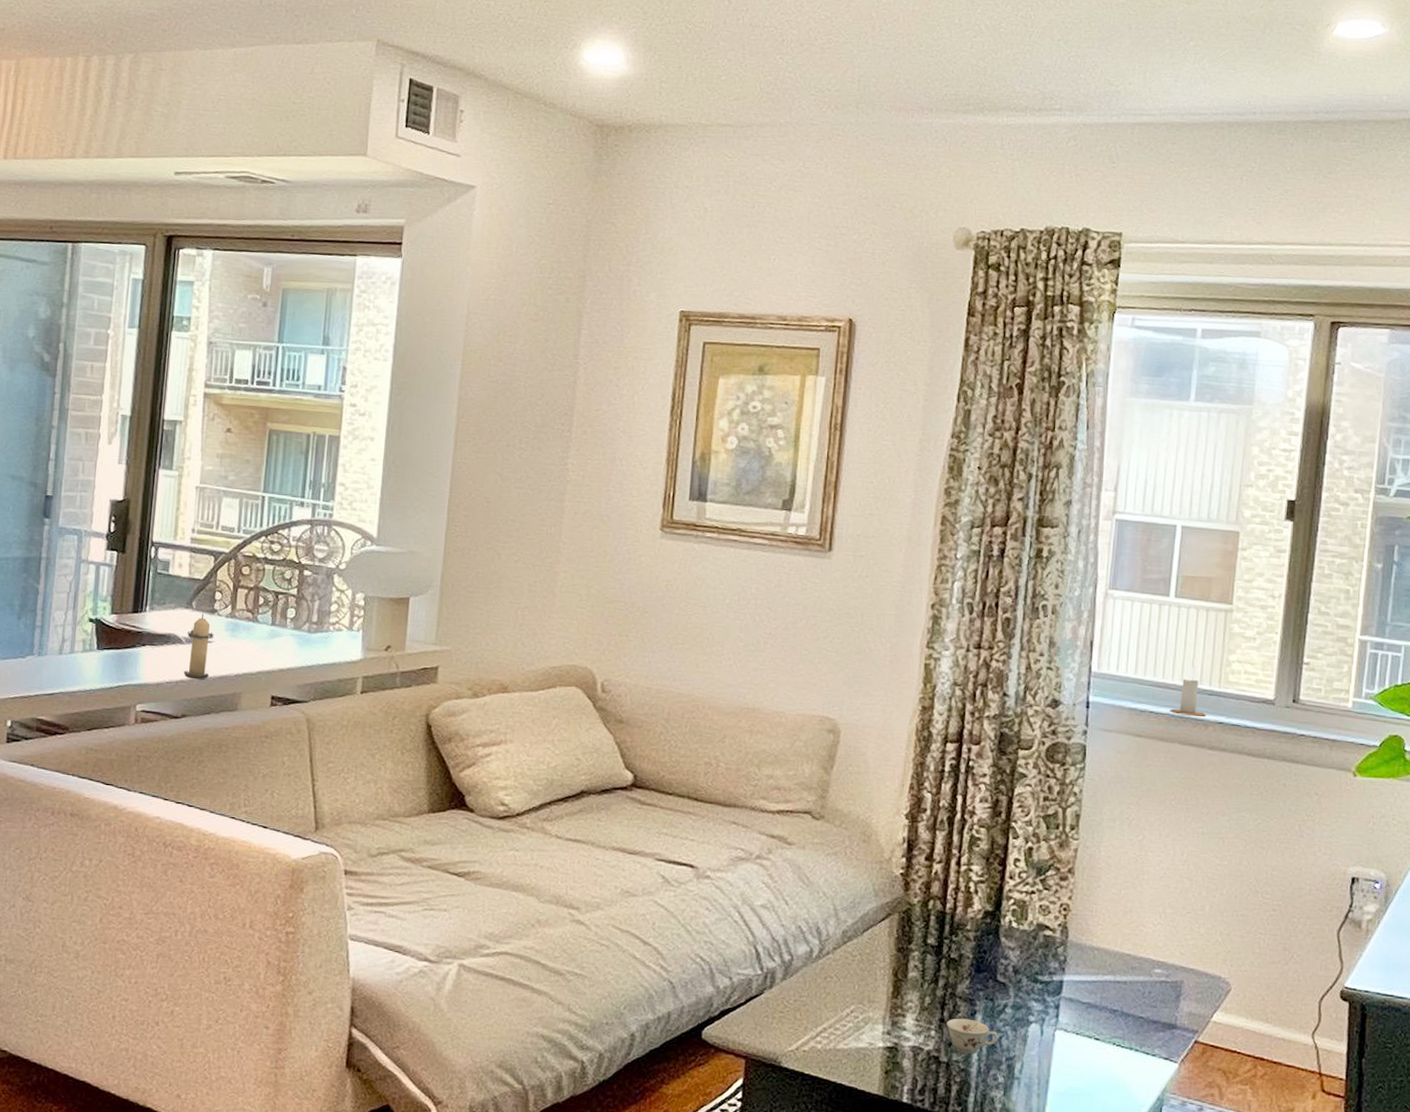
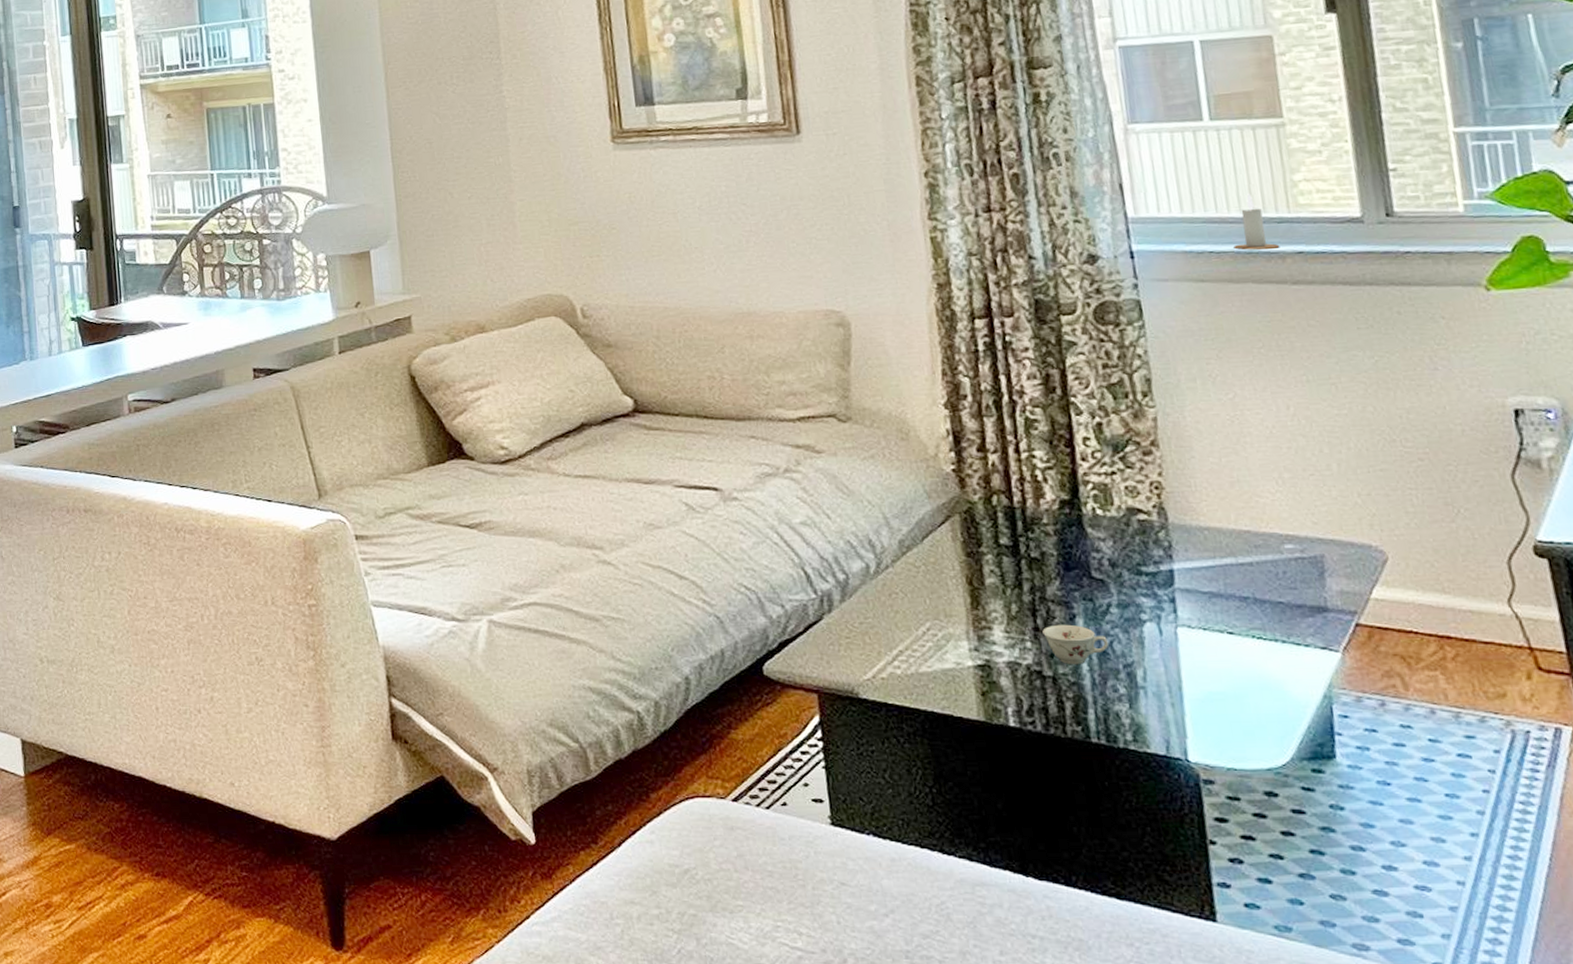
candle: present [183,613,215,680] -> none [162,296,190,363]

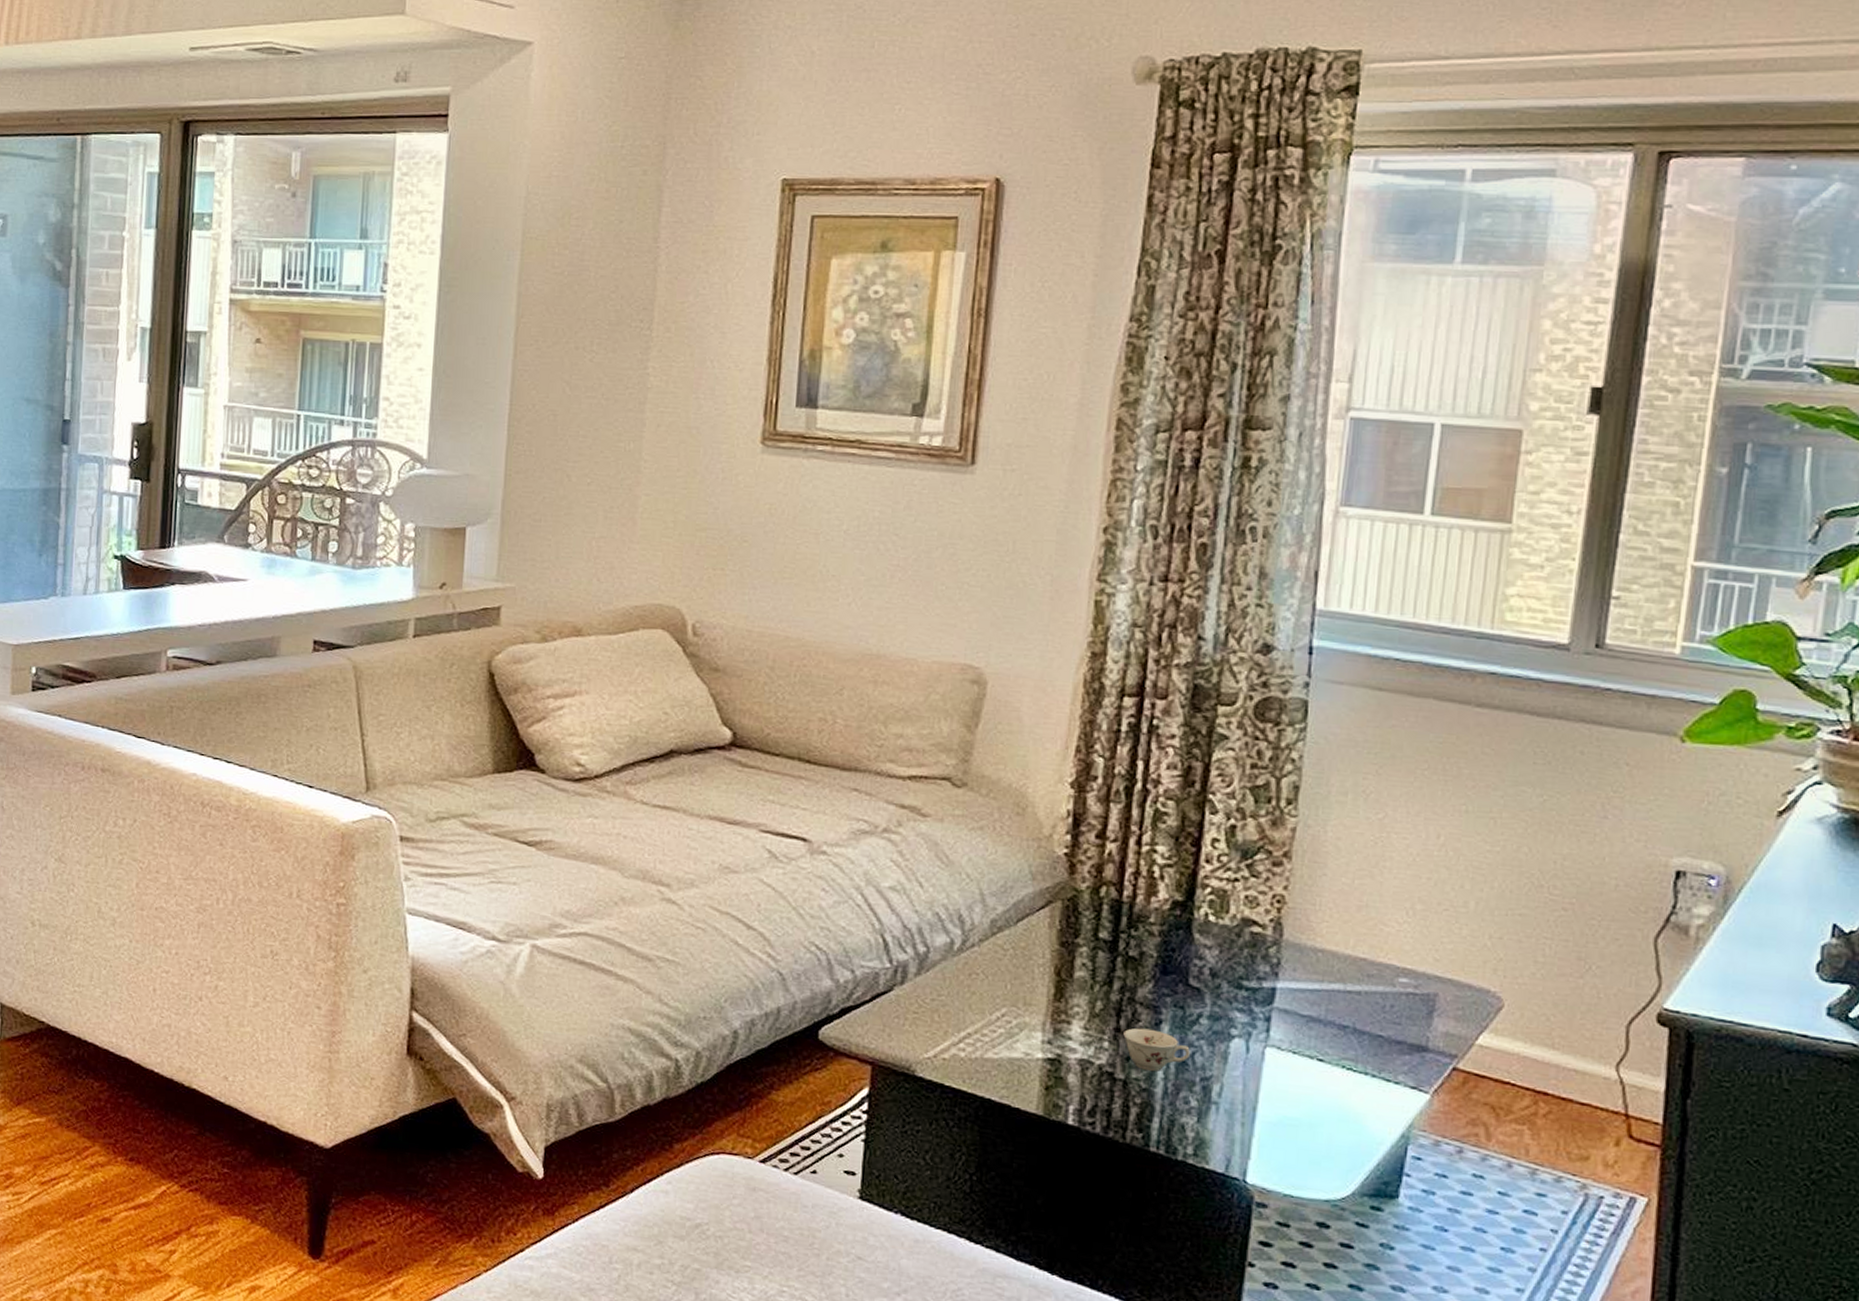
candle: present [1233,194,1280,251] -> none [1423,602,1473,666]

